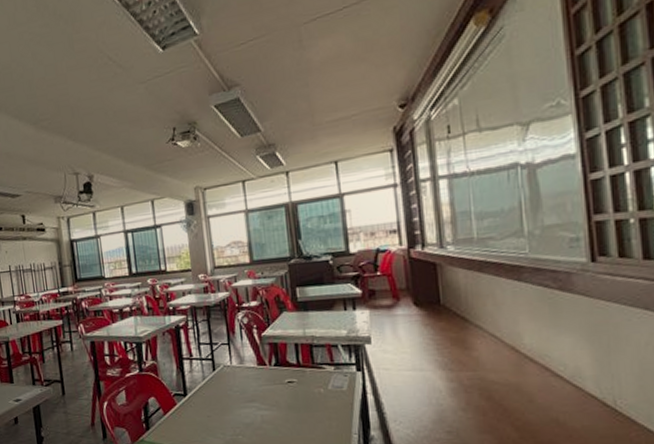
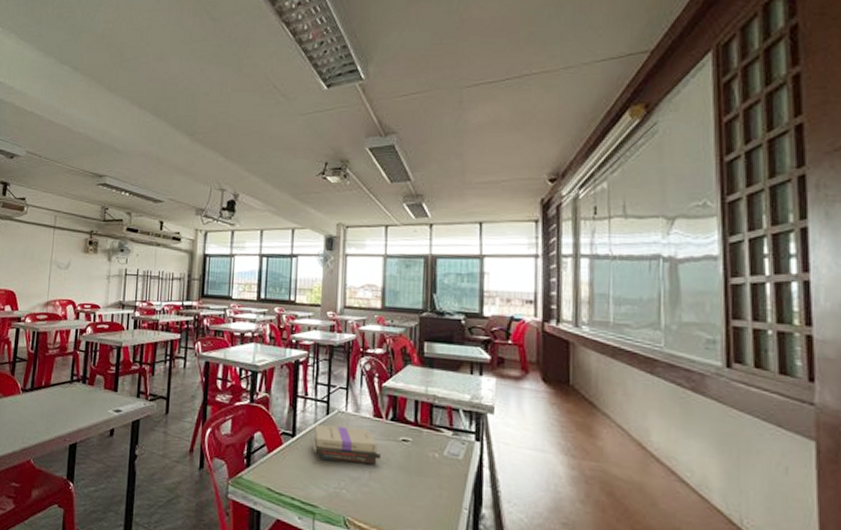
books: none [202,378,270,412] -> present [311,424,381,465]

